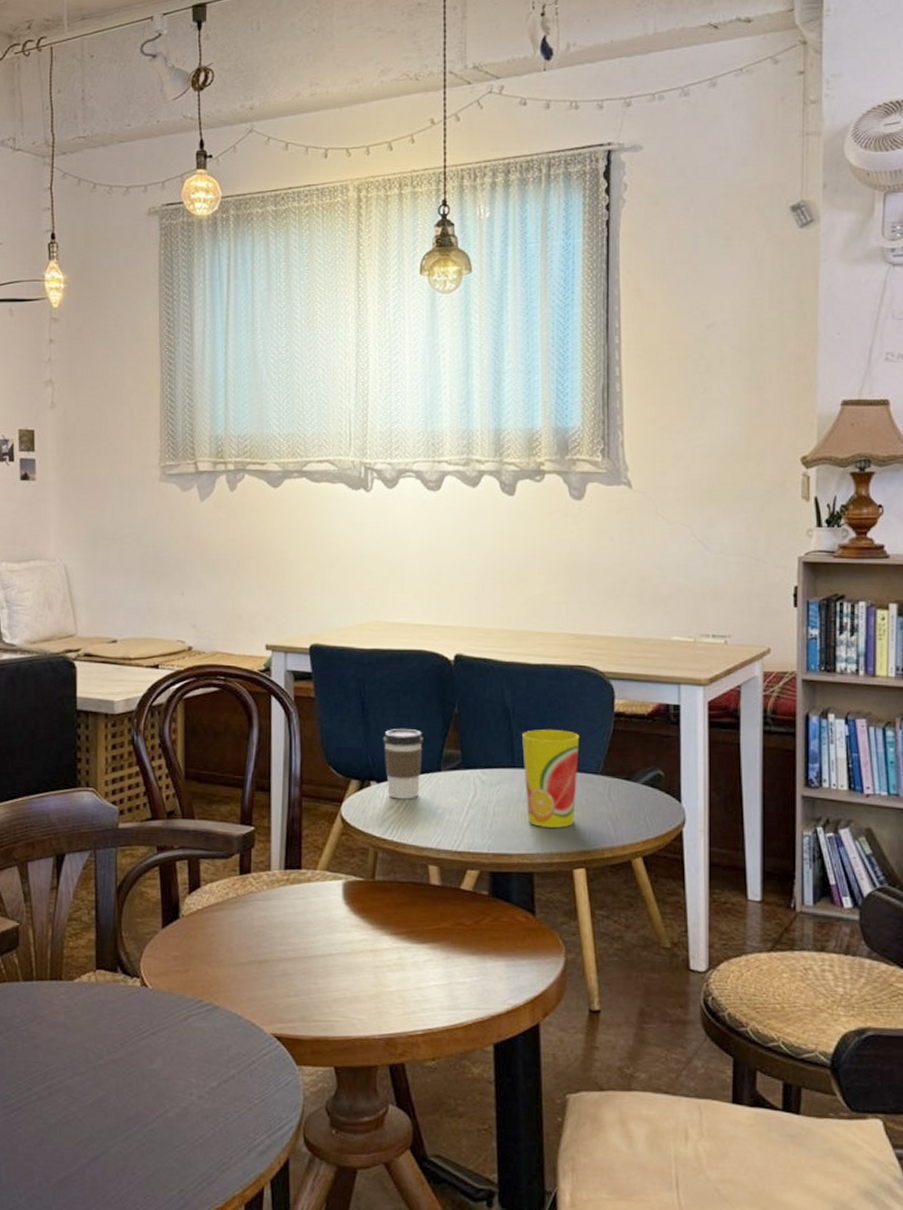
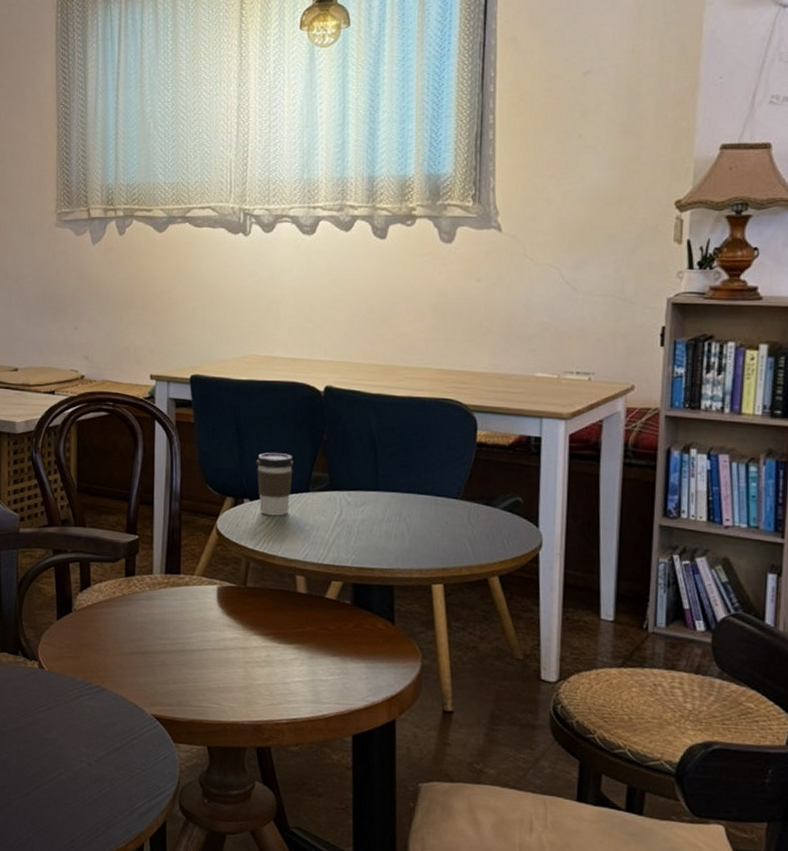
cup: present [522,730,580,829] -> none [387,456,442,547]

